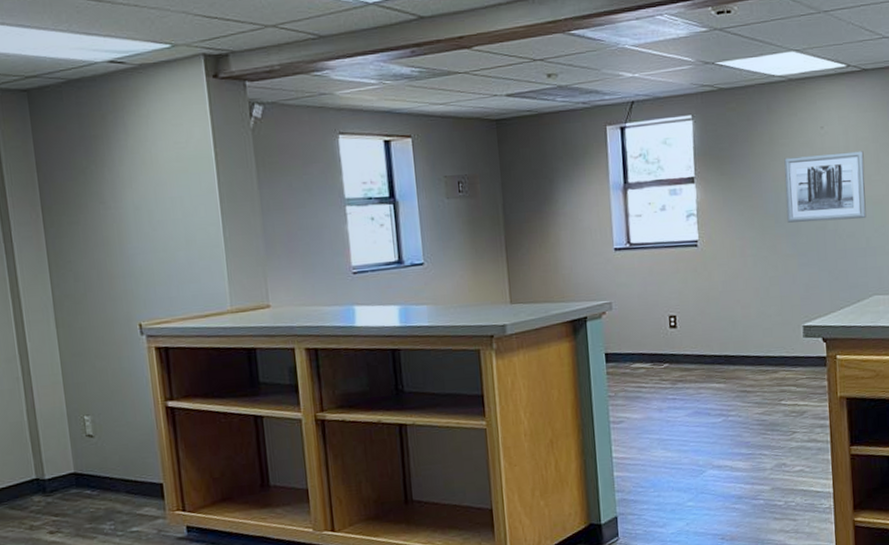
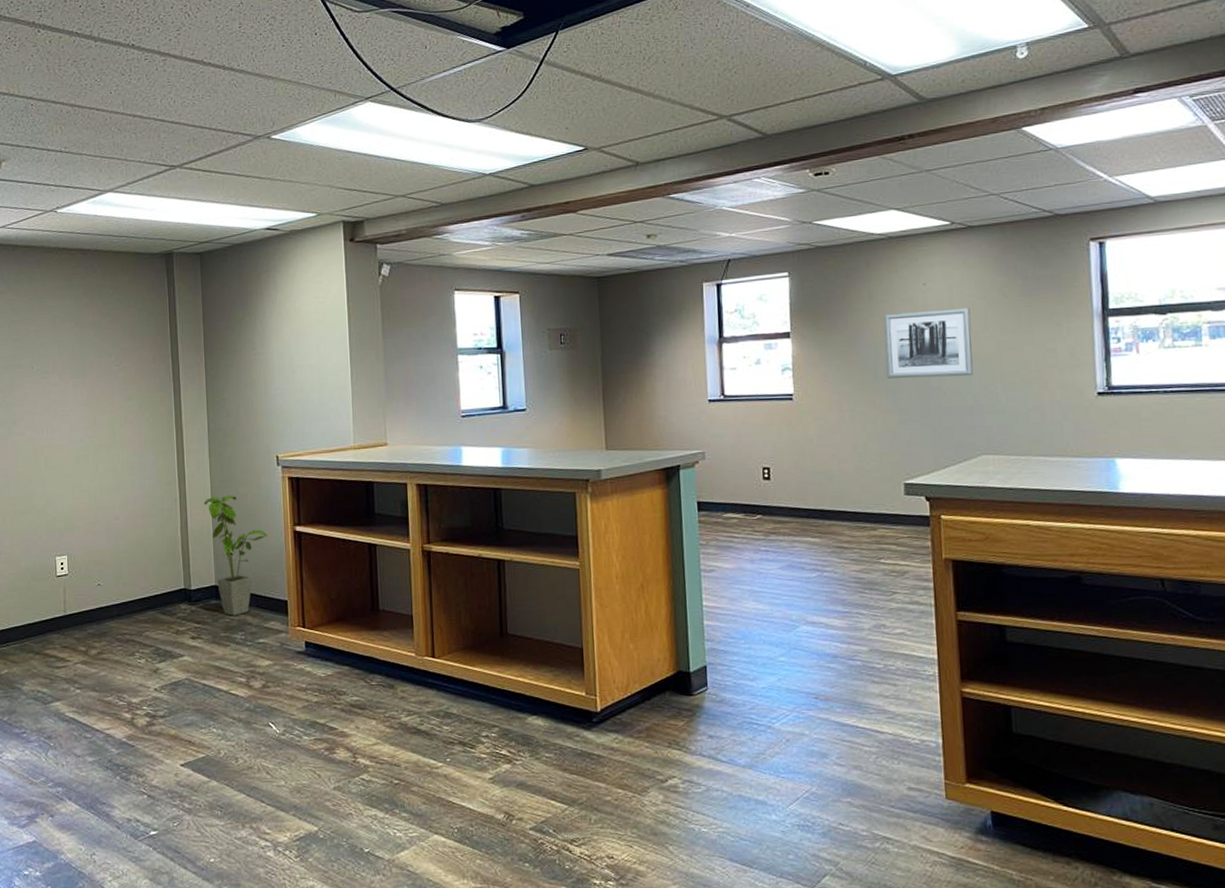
house plant: none [54,370,135,505] -> present [204,495,268,616]

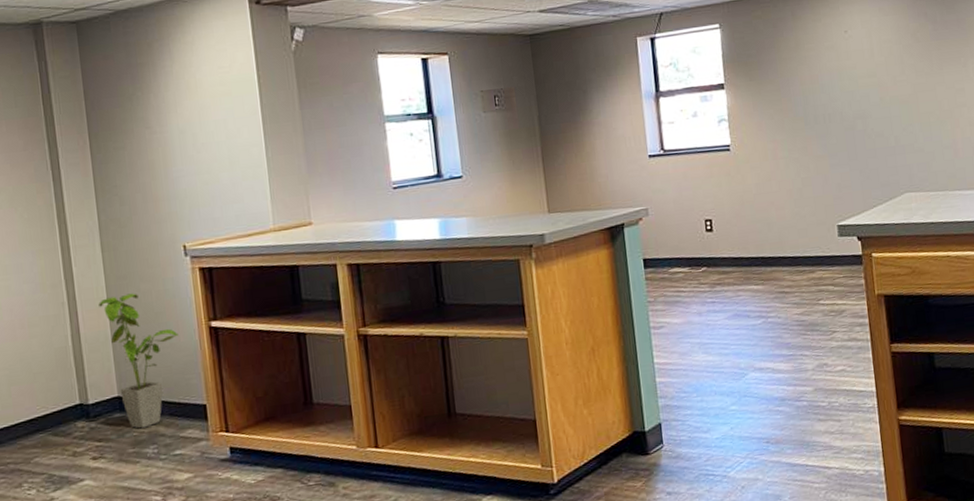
wall art: present [884,307,973,379] -> none [810,52,894,125]

